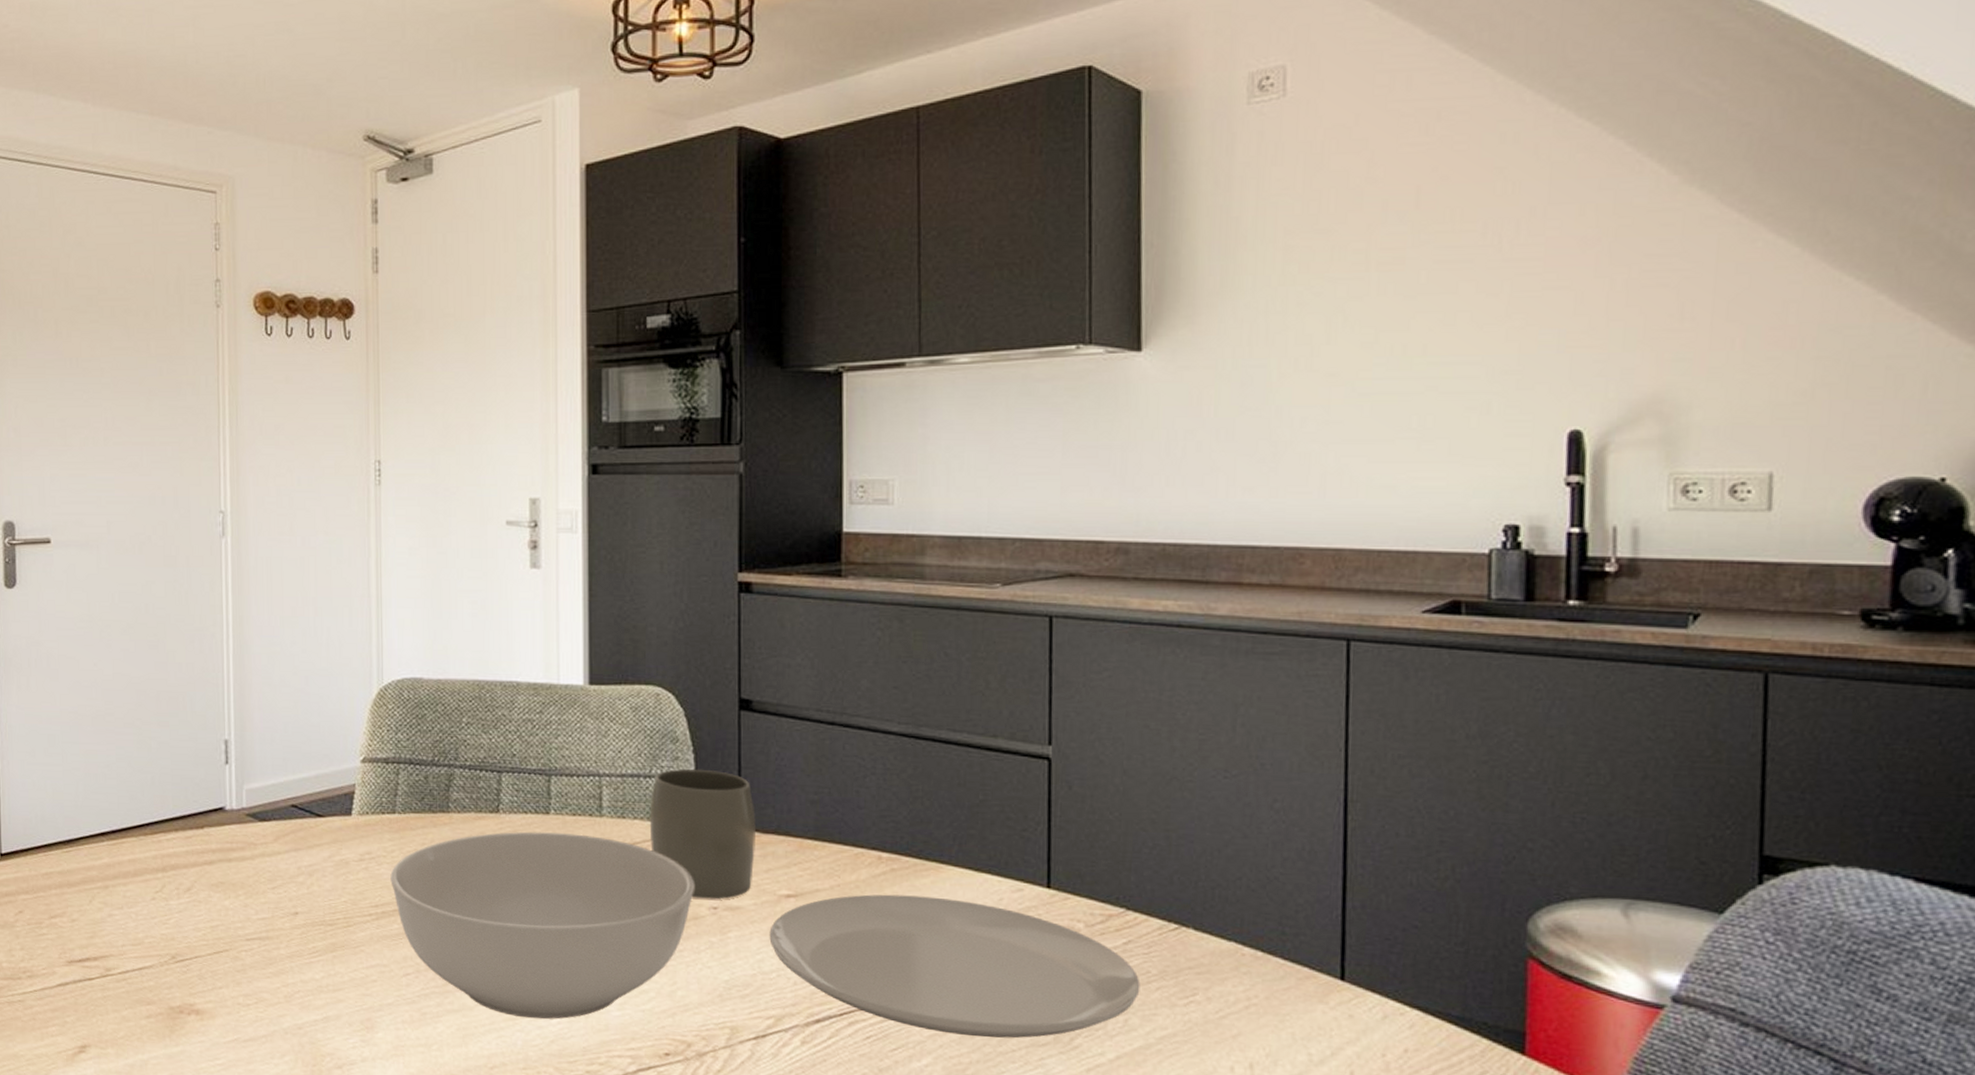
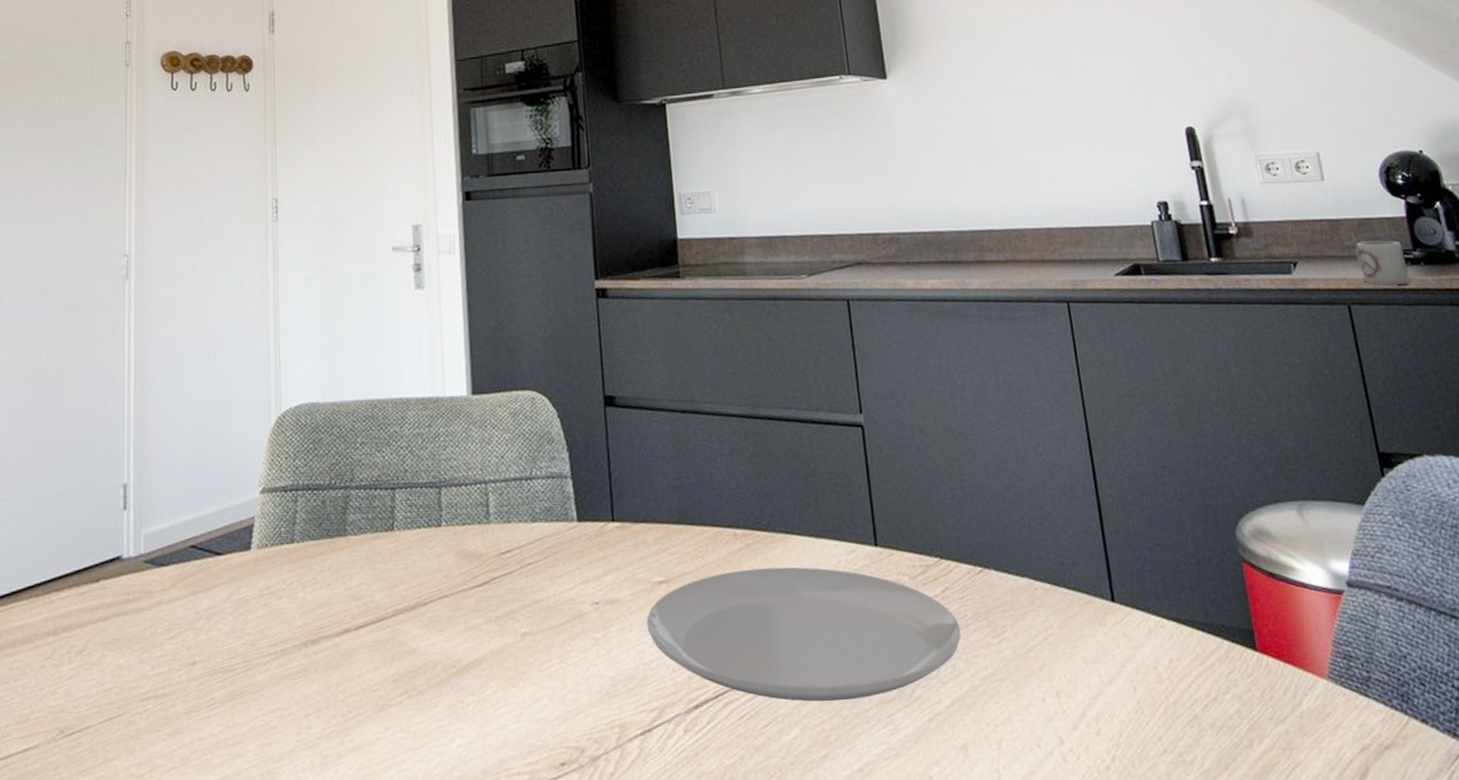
bowl: present [390,831,696,1020] -> none [290,543,578,746]
mug: present [649,768,756,899] -> none [532,466,628,596]
cup: none [1795,594,1875,655] -> present [1355,240,1410,286]

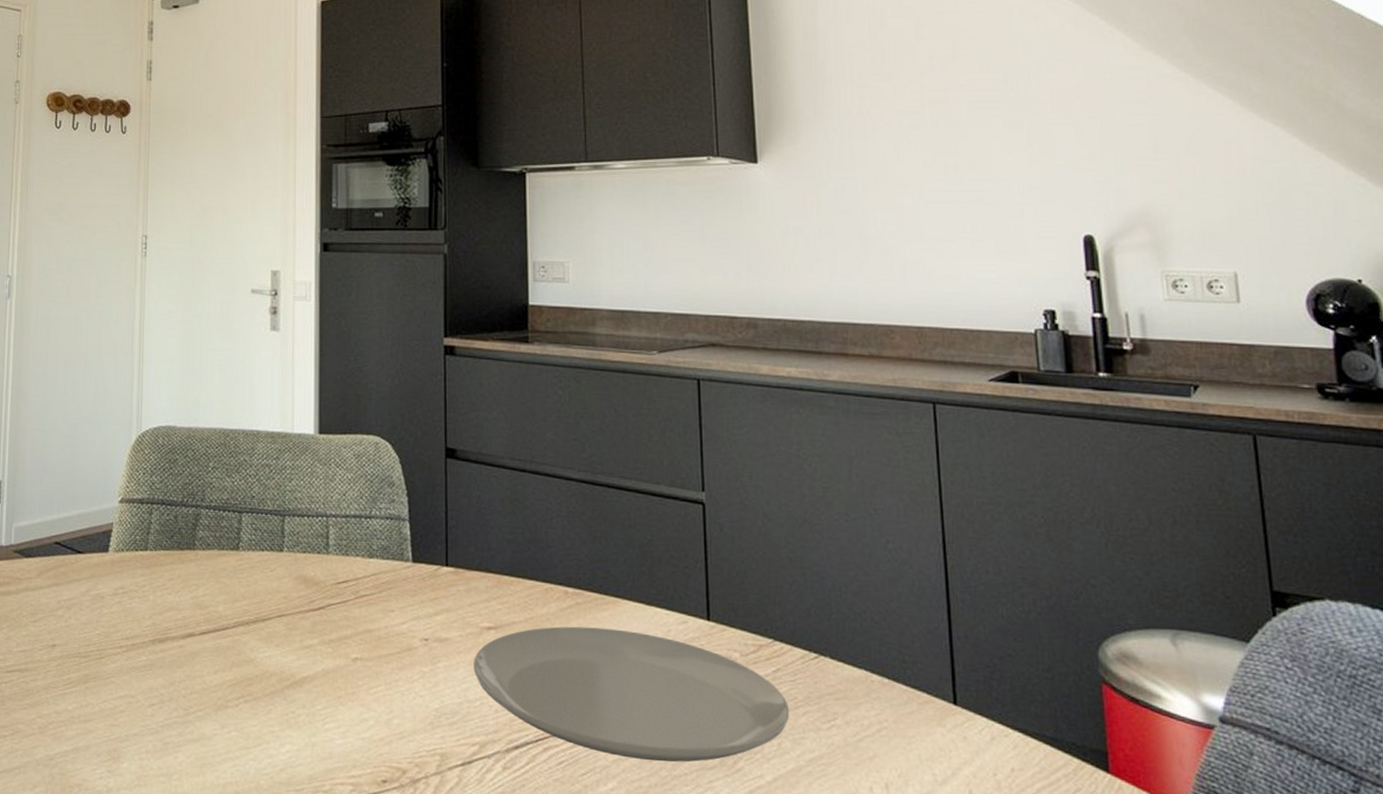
cup: present [1355,240,1410,286] -> none [1268,370,1330,421]

